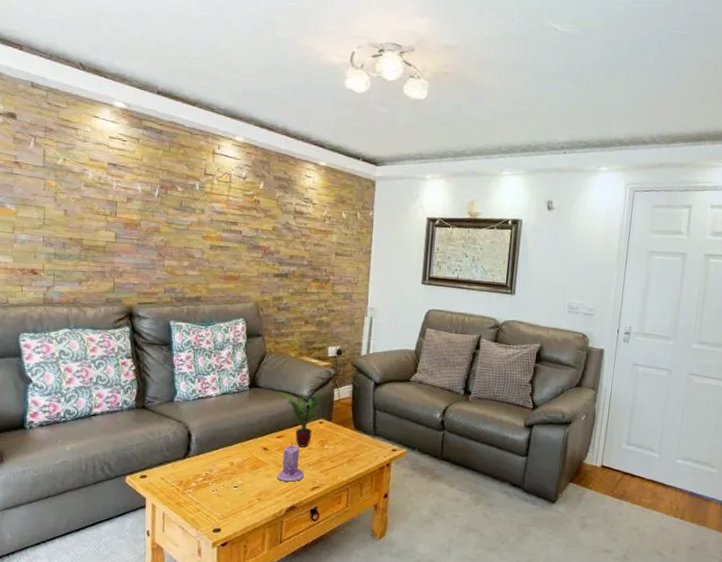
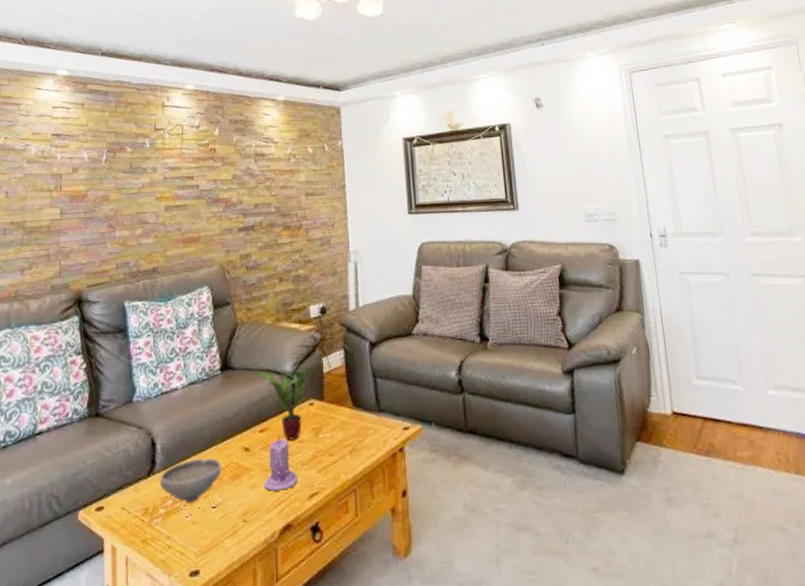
bowl: none [193,450,244,482] -> present [160,457,222,503]

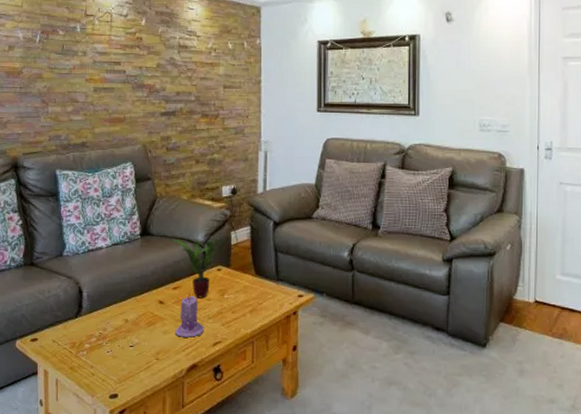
bowl: present [160,457,222,503] -> none [86,306,139,342]

